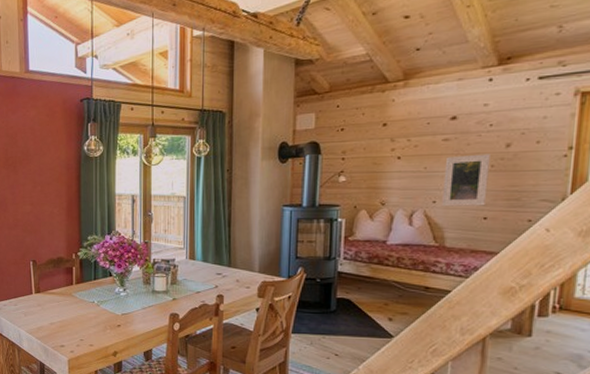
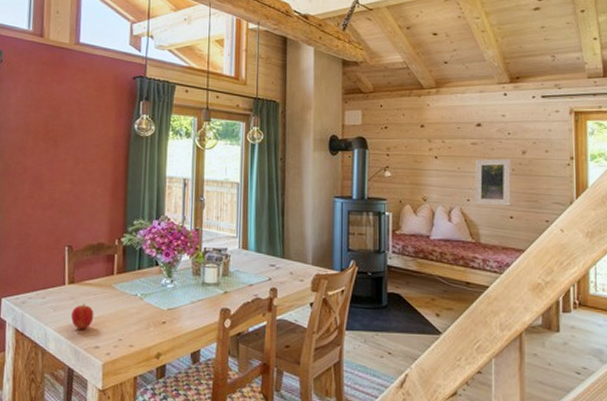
apple: none [40,309,58,332] -> present [71,303,94,331]

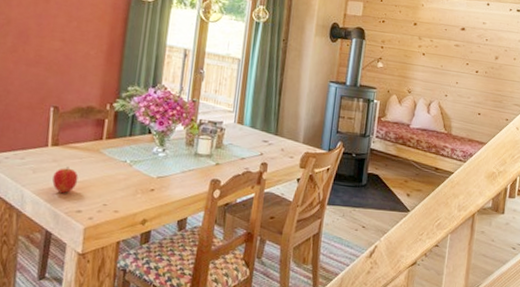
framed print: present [475,158,511,206] -> none [451,59,485,104]

